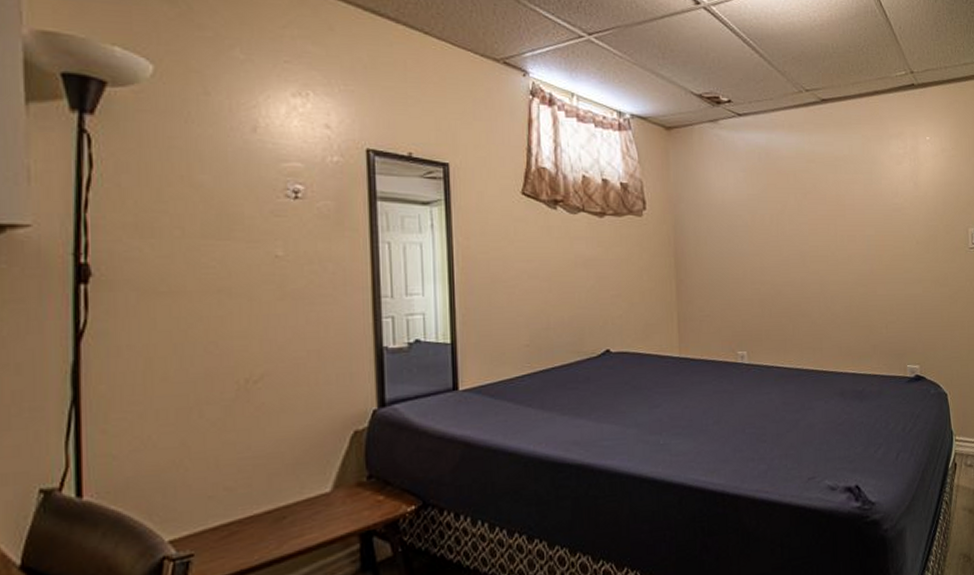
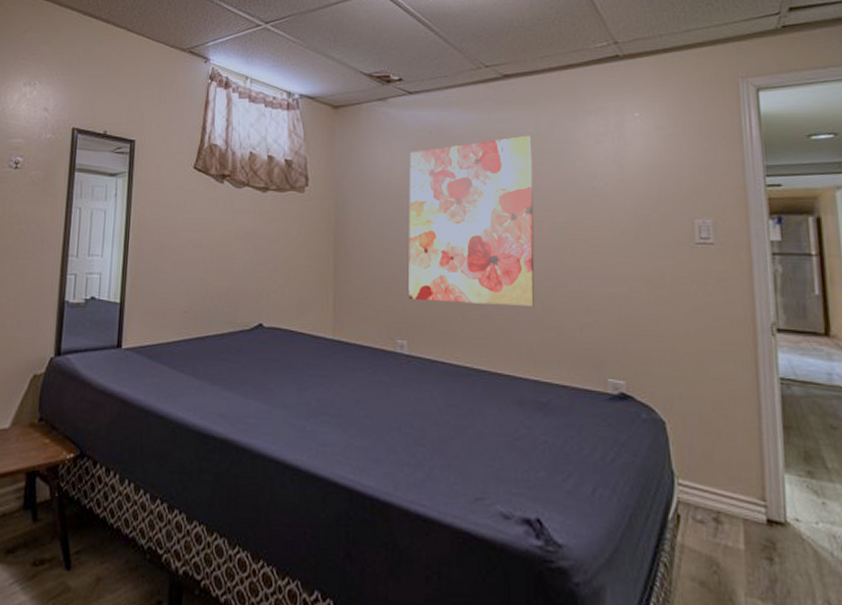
wall art: none [741,157,852,314] -> present [408,135,535,306]

